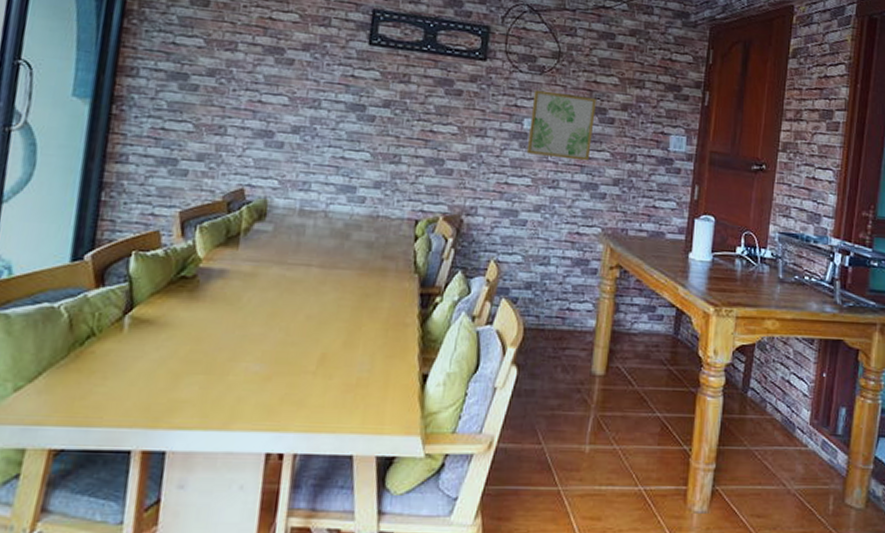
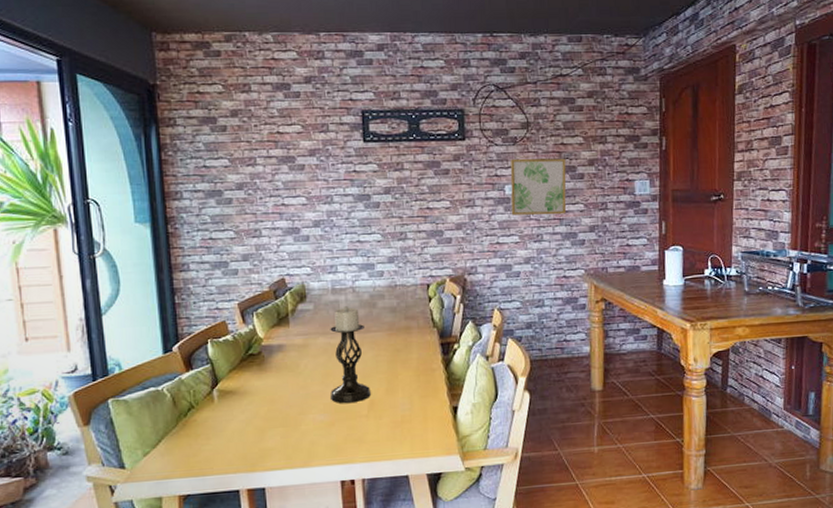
candle holder: none [273,233,331,355] -> present [330,306,371,404]

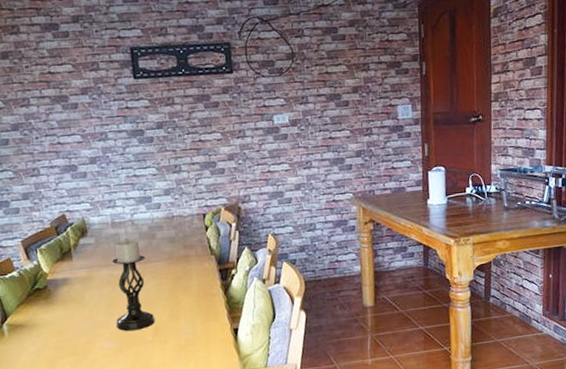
wall art: present [510,158,567,216] -> none [277,86,333,144]

